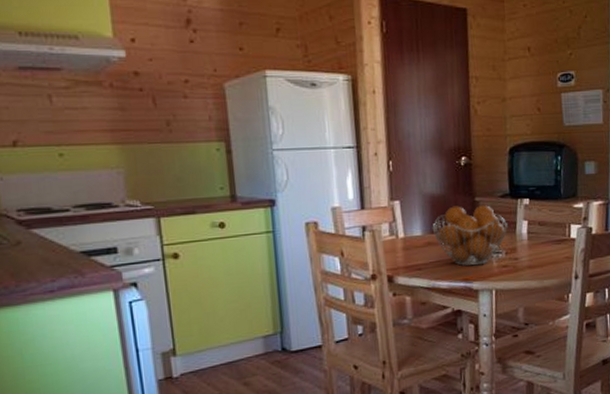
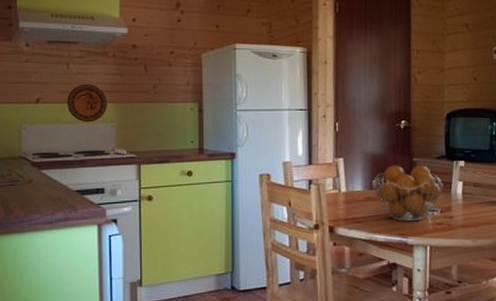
decorative plate: none [54,121,109,170] -> present [67,83,107,123]

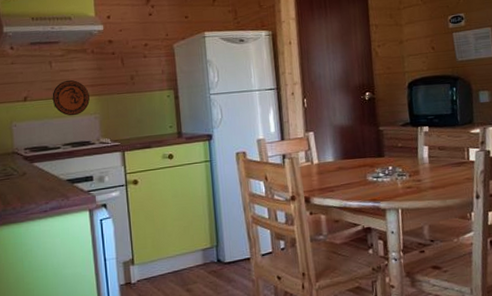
fruit basket: present [372,165,443,222] -> none [342,133,410,188]

